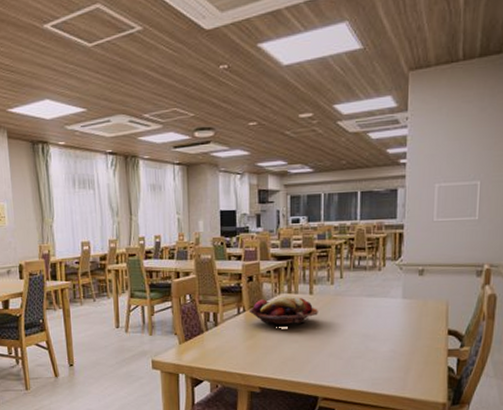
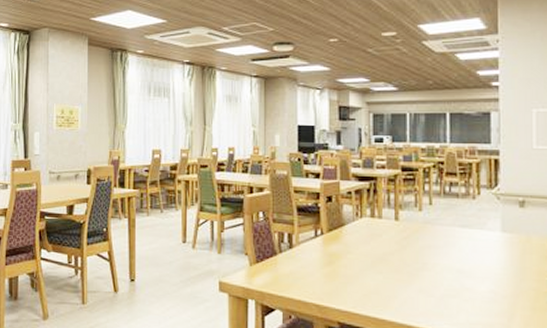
fruit basket: present [248,296,318,326] -> none [327,220,405,254]

